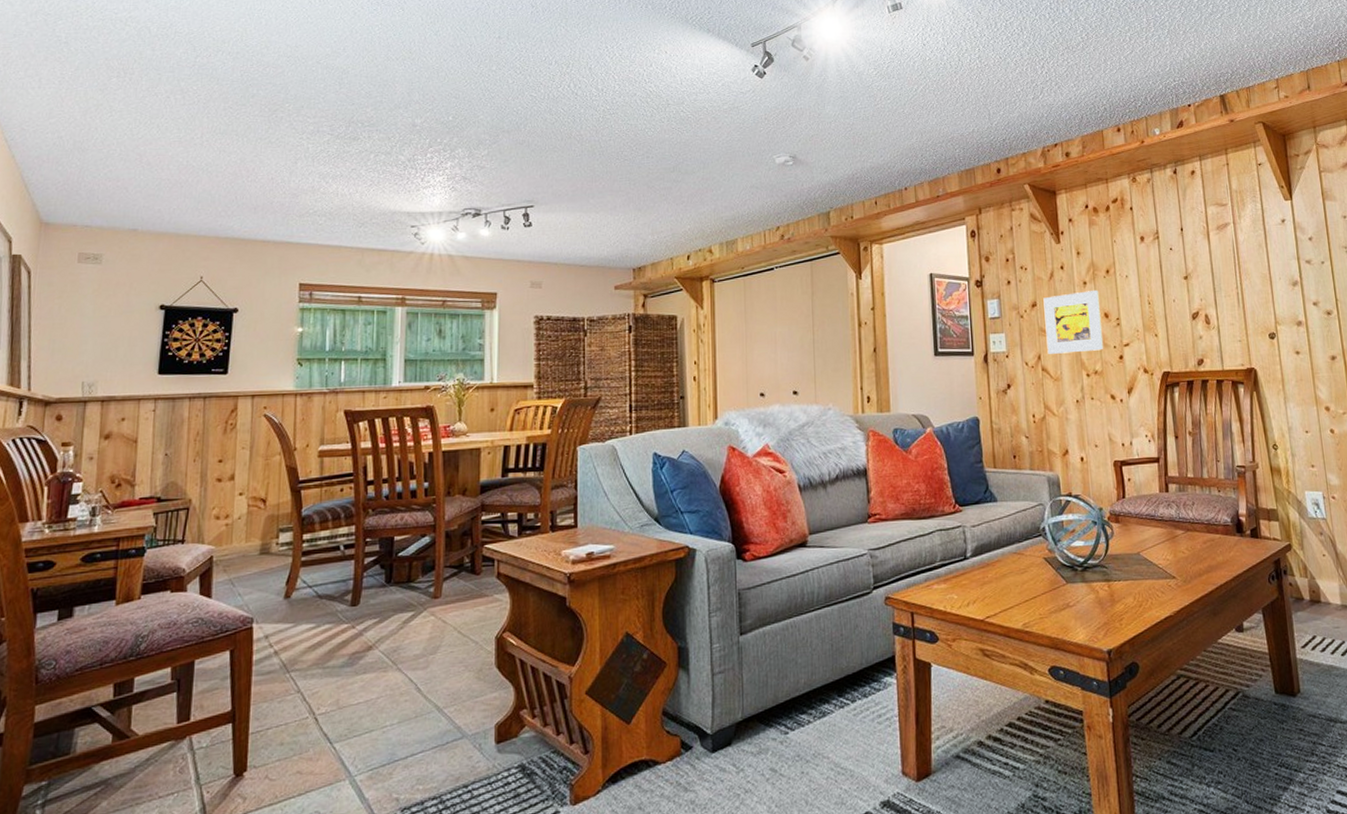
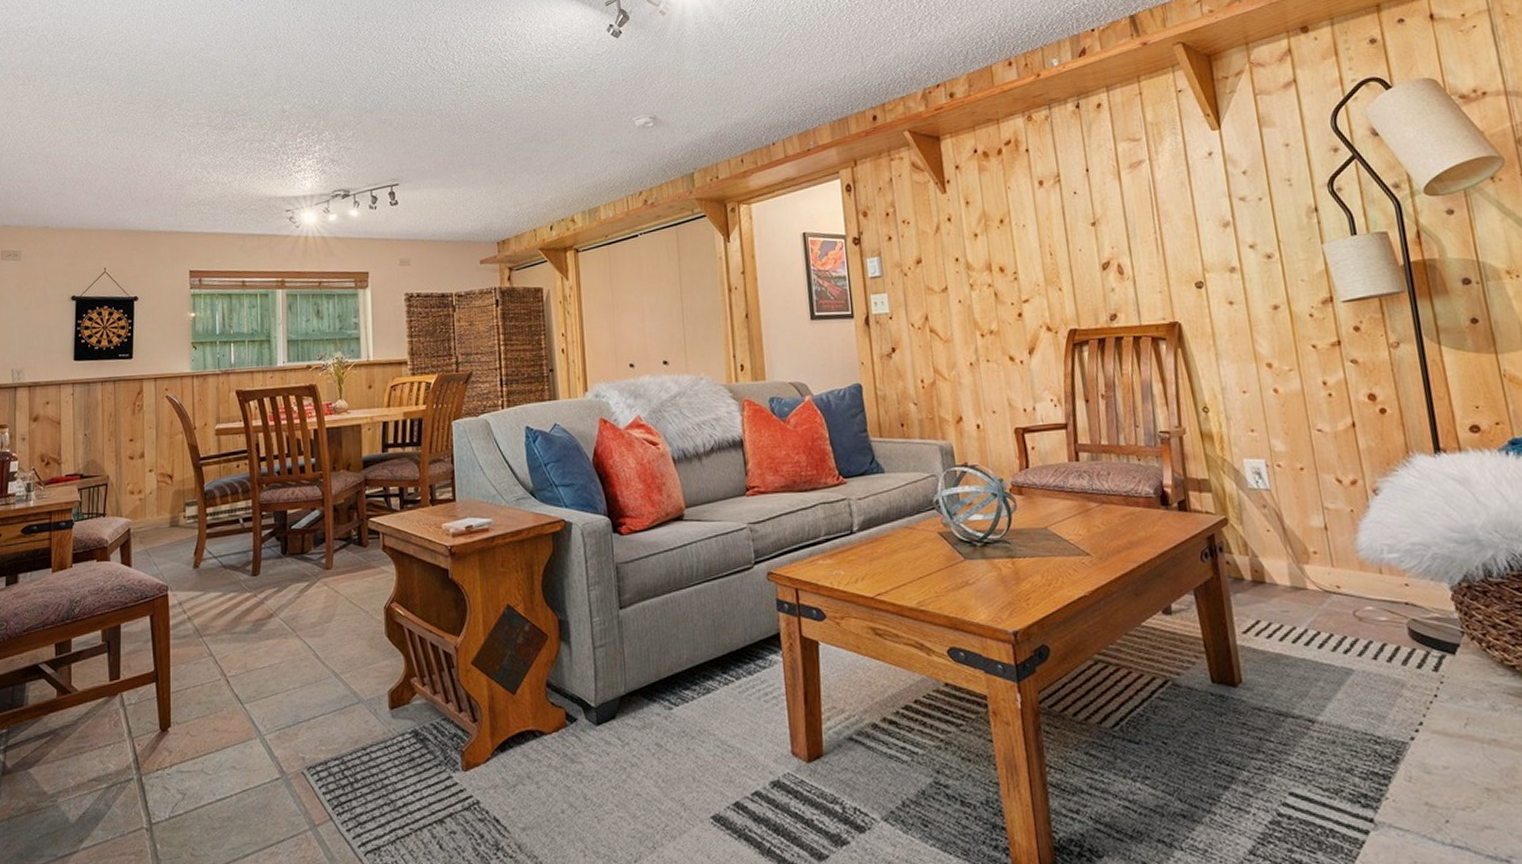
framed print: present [1043,291,1104,354] -> none [929,243,1000,314]

